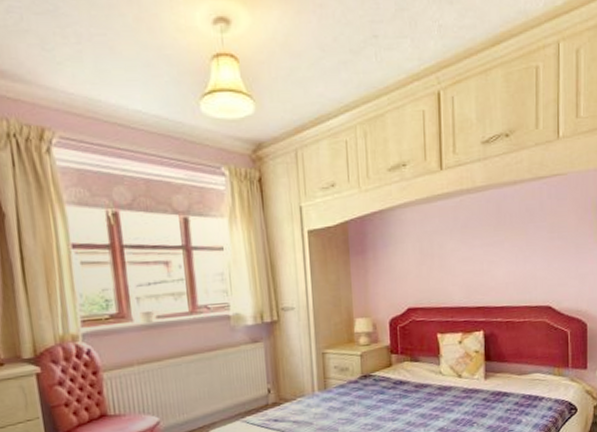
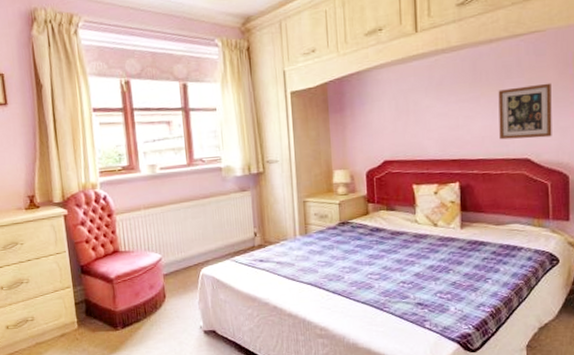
picture frame: none [522,228,572,286] -> present [498,83,552,140]

